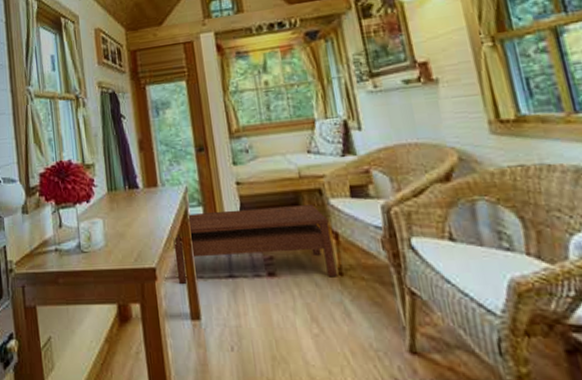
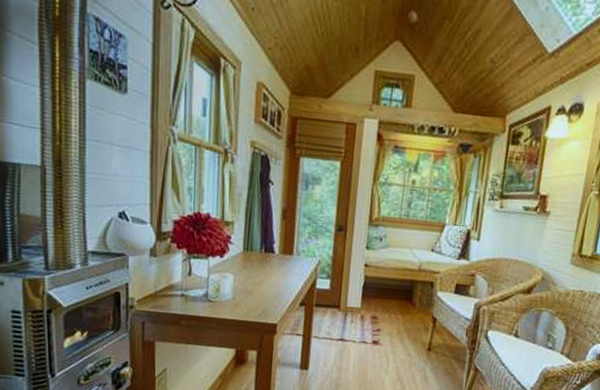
coffee table: present [173,205,337,284] -> none [295,284,432,351]

